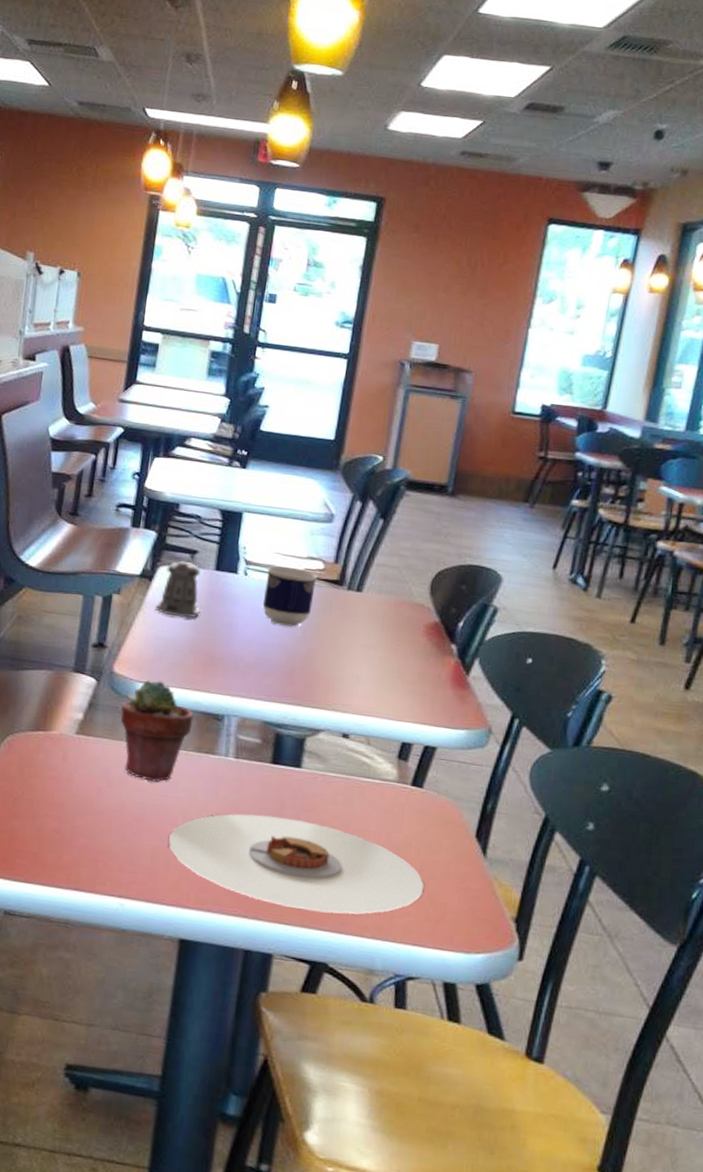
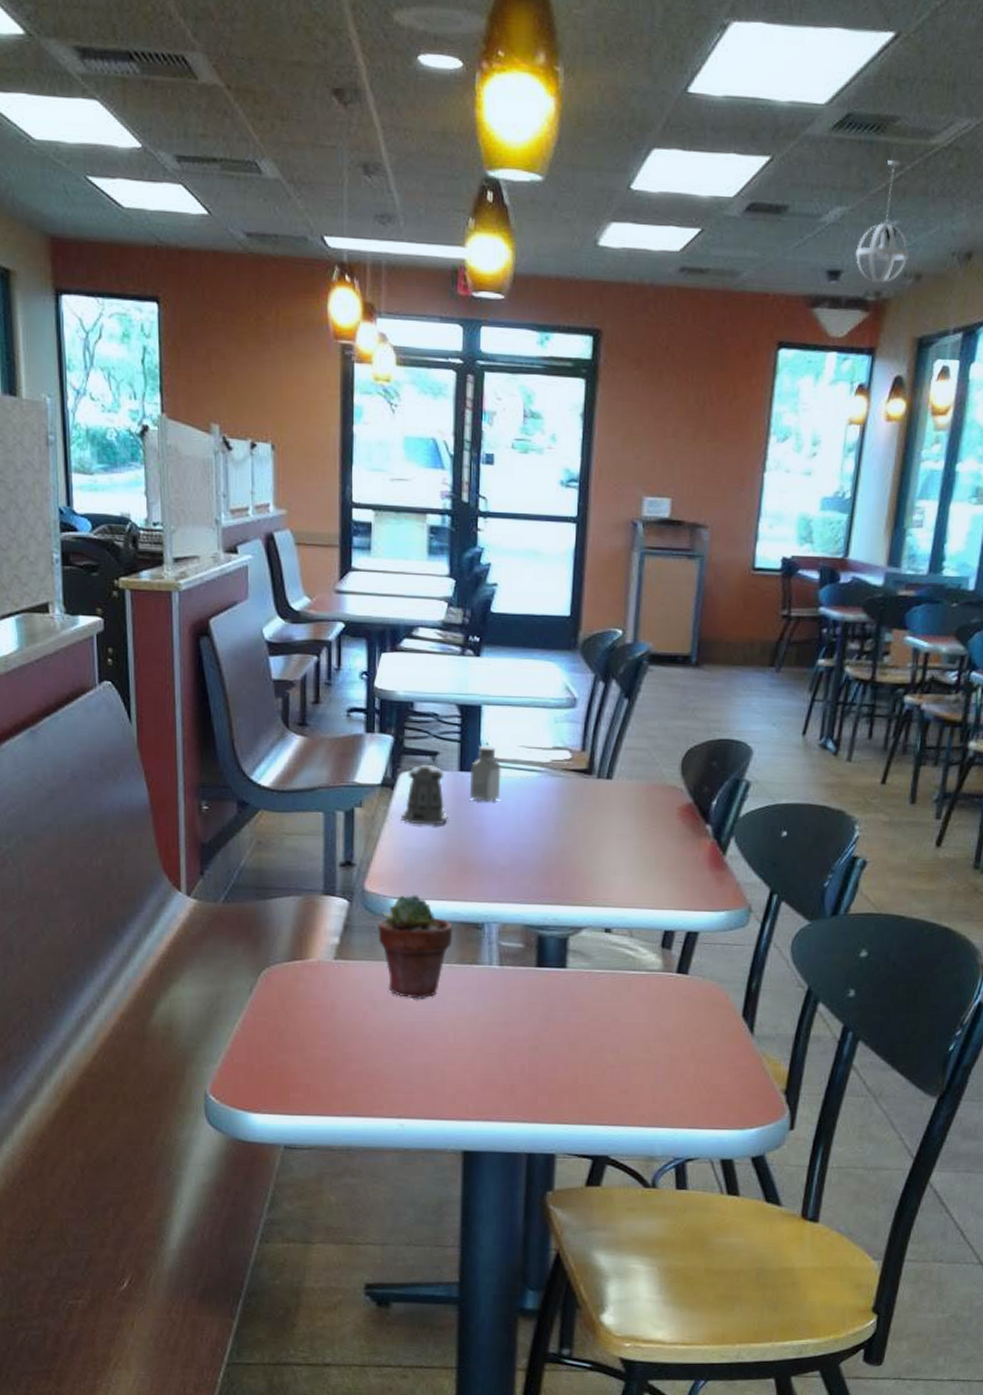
plate: present [168,813,424,914] -> none [441,1019,696,1108]
saltshaker: none [222,548,256,602] -> present [469,745,501,802]
cup: present [262,566,318,627] -> none [511,759,566,824]
pendant light: none [625,74,676,176] -> present [855,159,909,284]

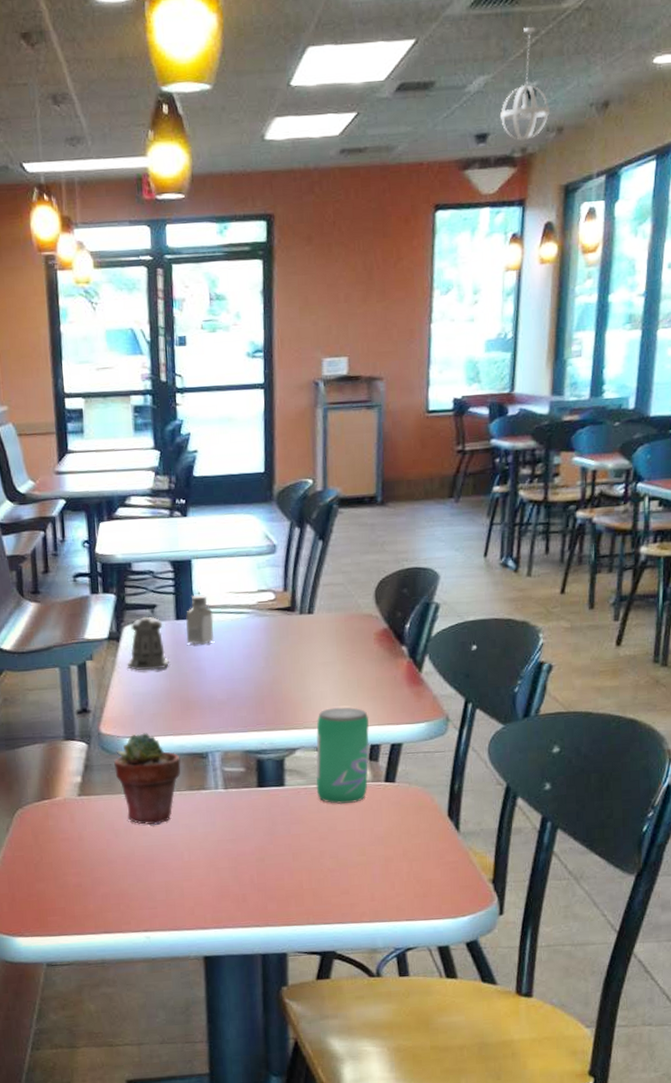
beverage can: none [601,886,665,993] -> present [315,707,370,804]

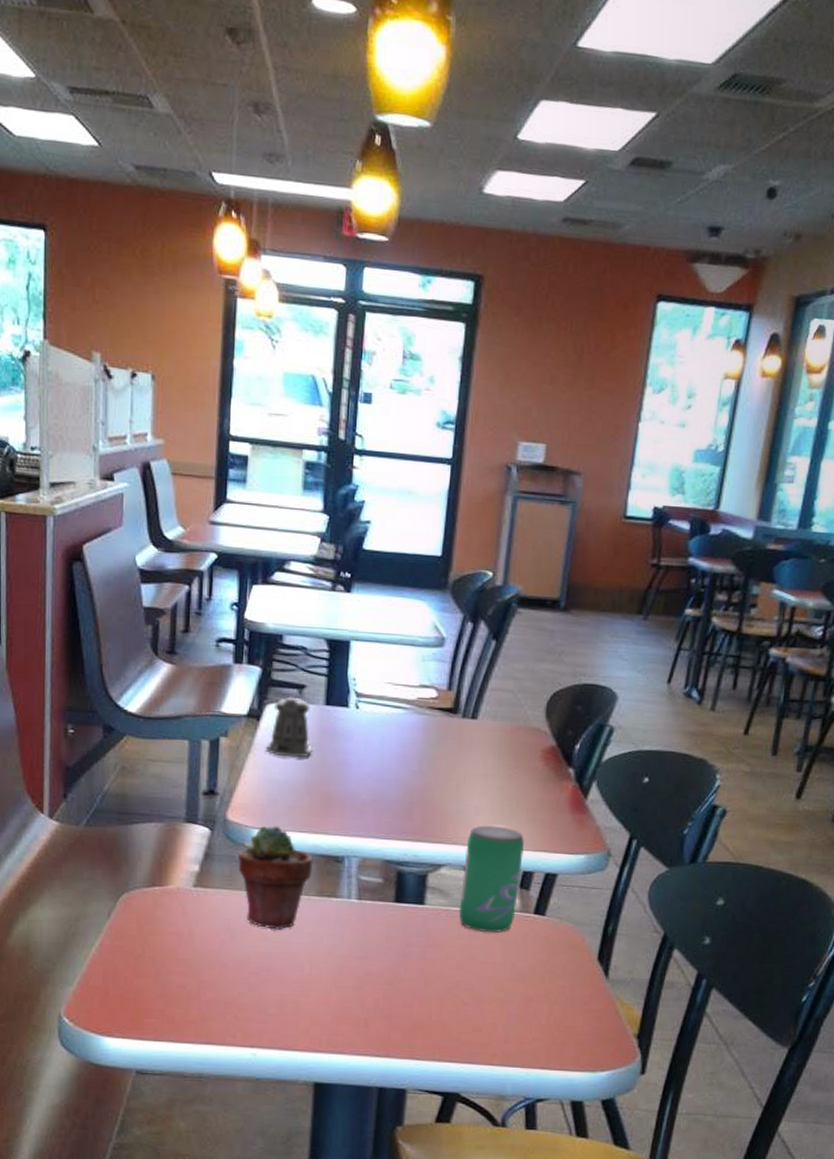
saltshaker: present [185,594,215,645] -> none [334,680,367,737]
pendant light: present [499,26,550,141] -> none [736,120,790,243]

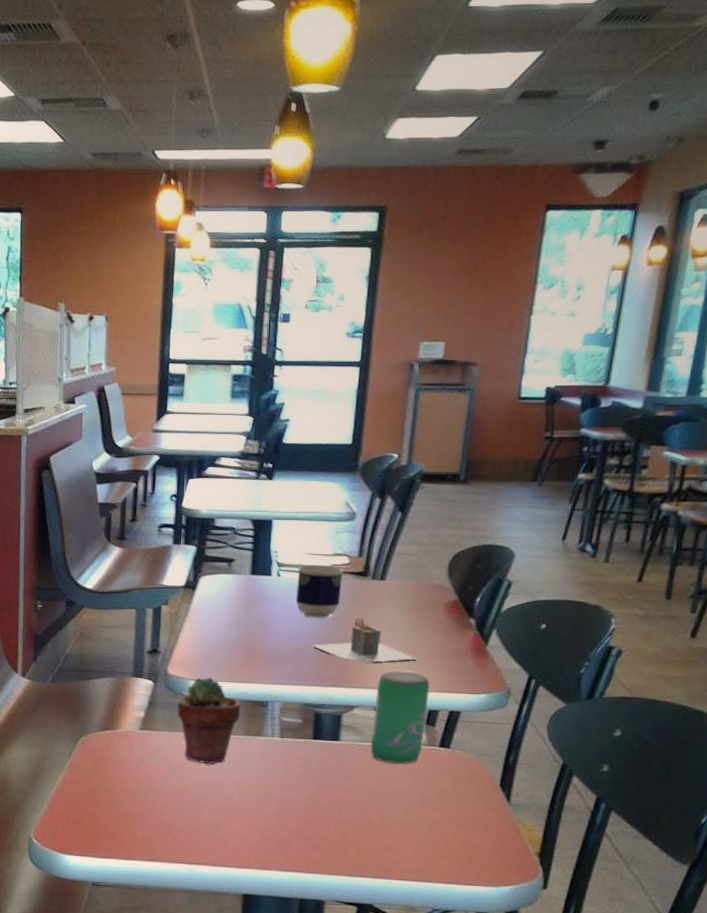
pepper shaker: present [265,696,314,758] -> none [200,569,241,620]
cup: none [376,696,431,761] -> present [295,564,344,619]
napkin holder: none [395,761,512,815] -> present [313,617,418,663]

